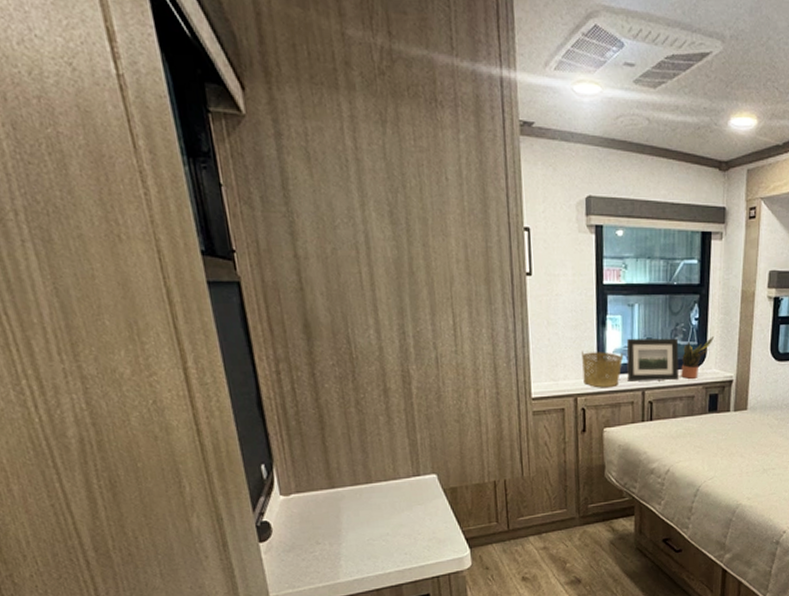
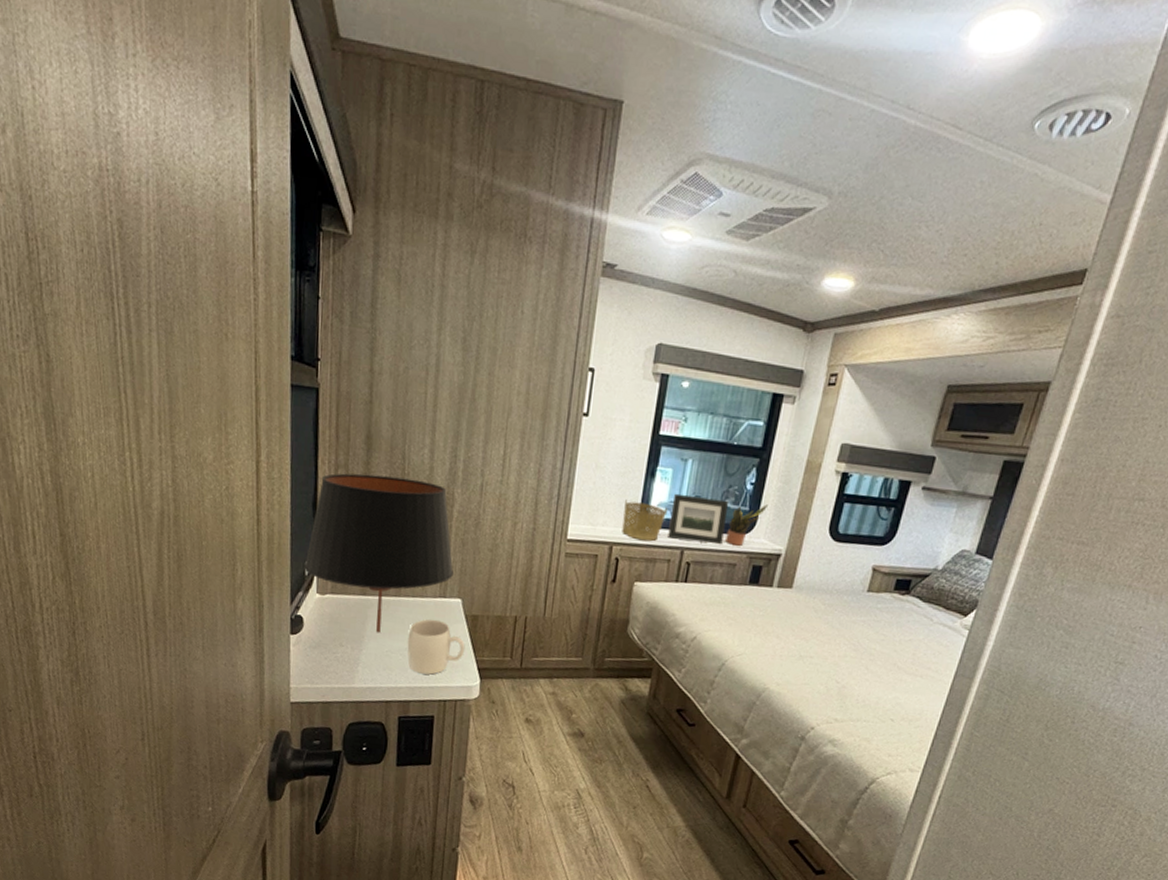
table lamp: none [260,362,423,524] -> present [304,473,454,634]
mug: none [387,499,449,556] -> present [407,619,465,675]

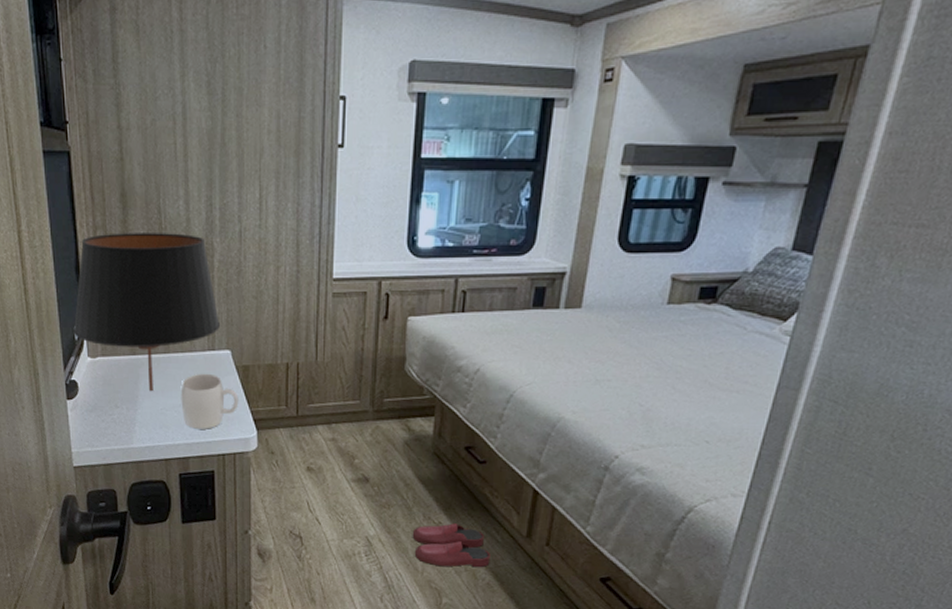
slippers: none [620,781,692,825] -> present [412,523,491,568]
basket: present [622,499,668,542] -> none [390,231,438,273]
picture frame: present [668,493,728,545] -> none [439,218,502,269]
potted plant: present [726,504,769,546] -> none [503,220,548,268]

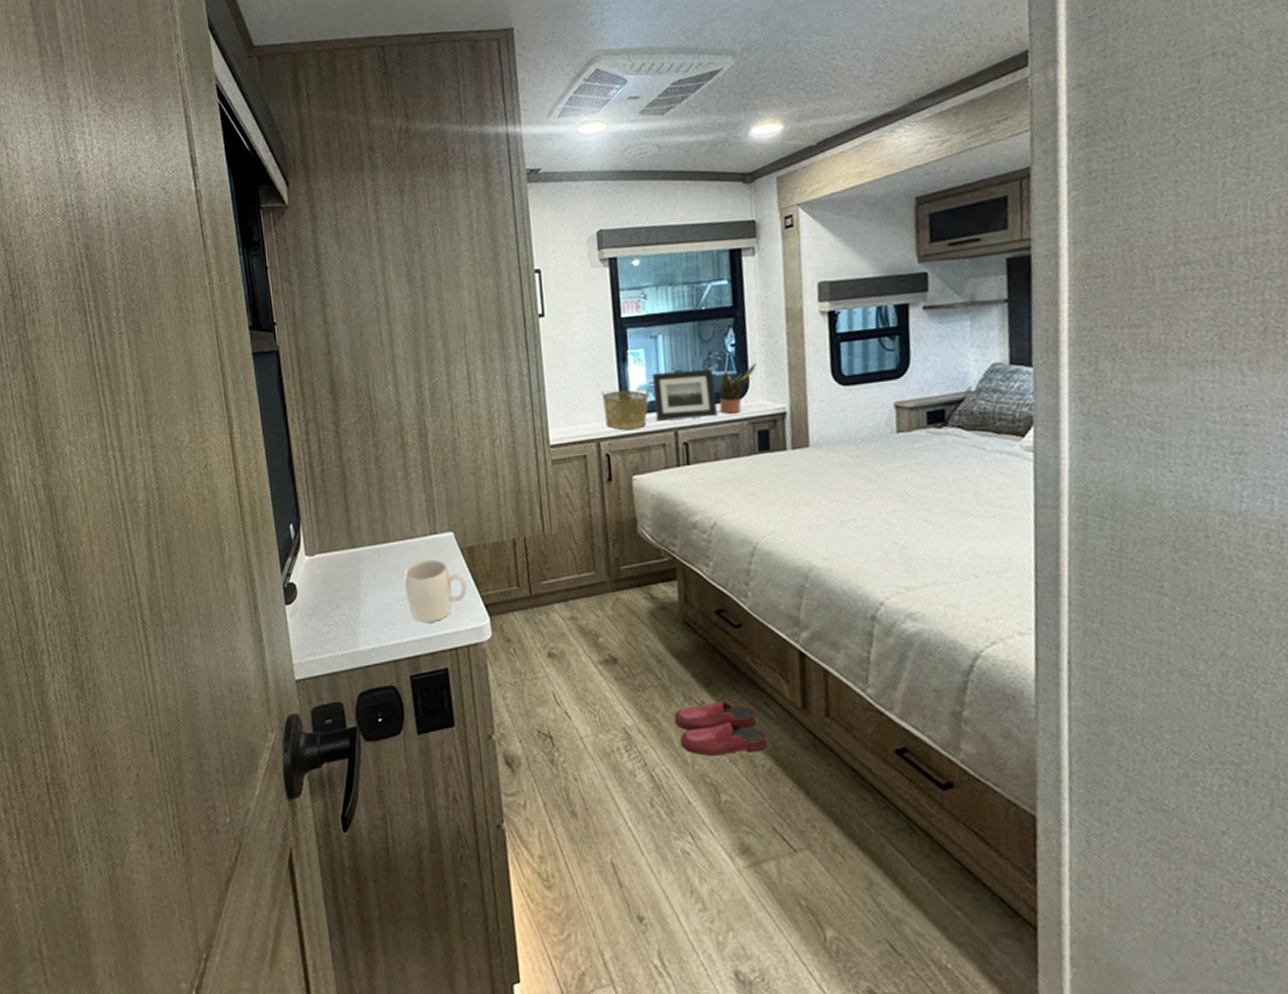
table lamp: present [73,233,220,392] -> none [289,417,440,586]
basket: none [390,231,438,273] -> present [602,389,650,431]
picture frame: none [439,218,502,269] -> present [651,368,718,421]
potted plant: none [503,220,548,268] -> present [719,363,758,414]

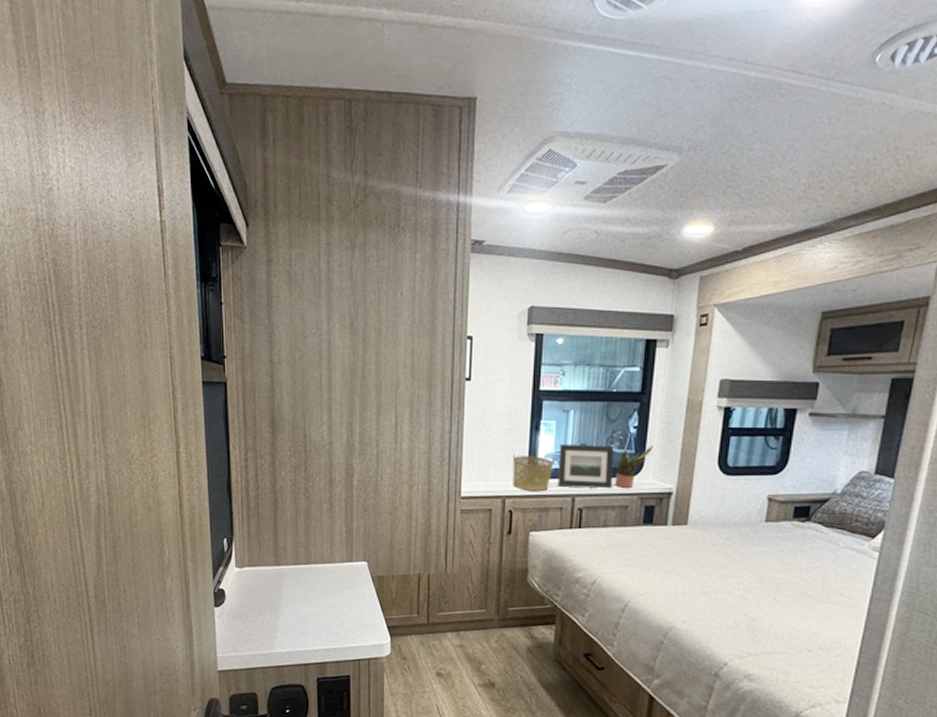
mug: present [405,559,468,623] -> none [320,583,374,636]

